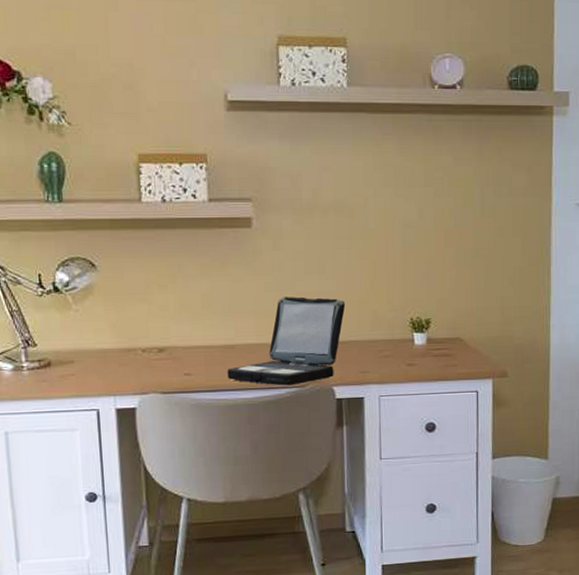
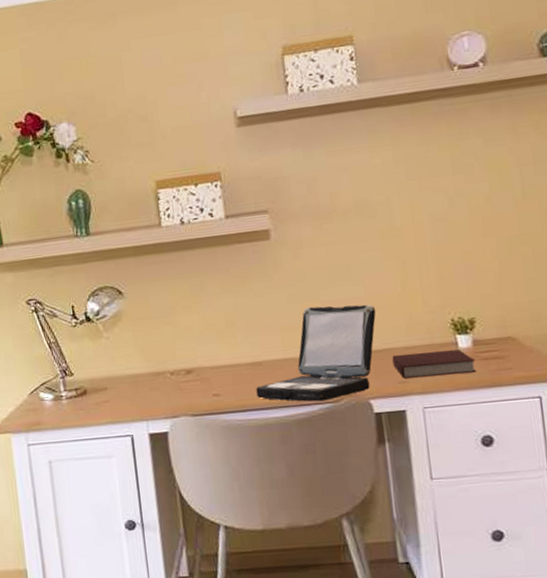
notebook: none [356,346,427,369] -> present [392,350,476,379]

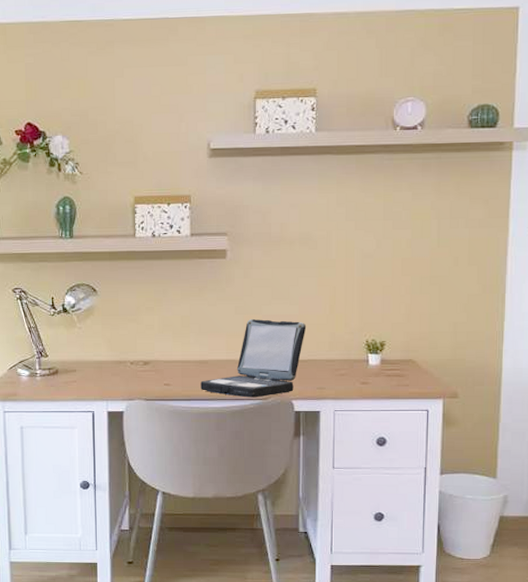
notebook: present [392,350,476,379] -> none [314,365,380,385]

